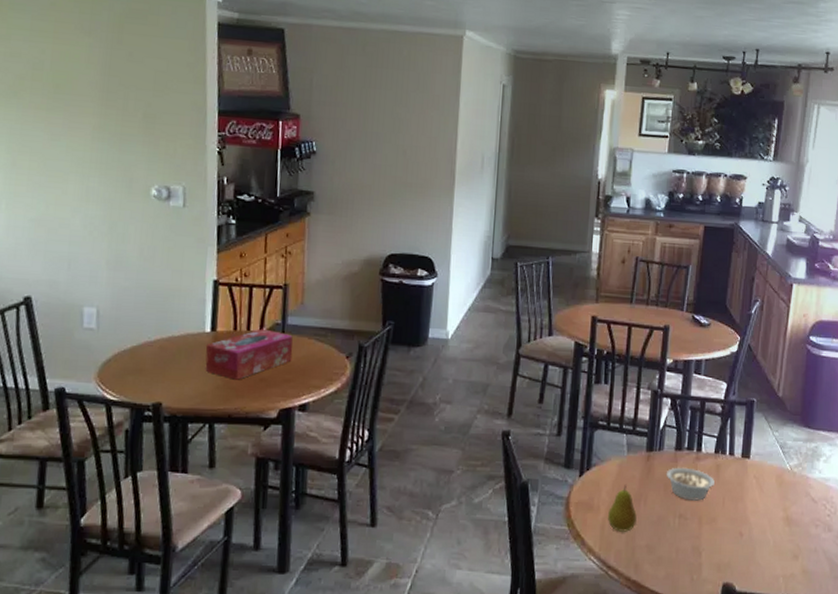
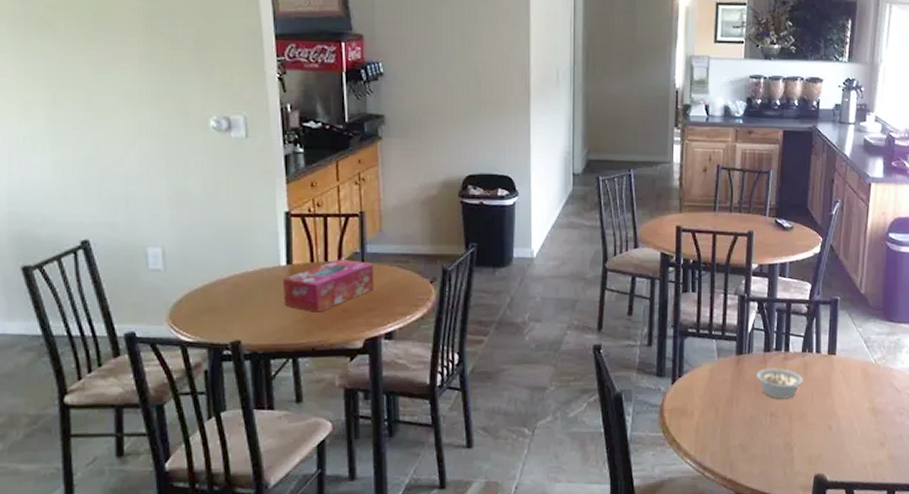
fruit: present [607,485,637,532] -> none [701,389,729,434]

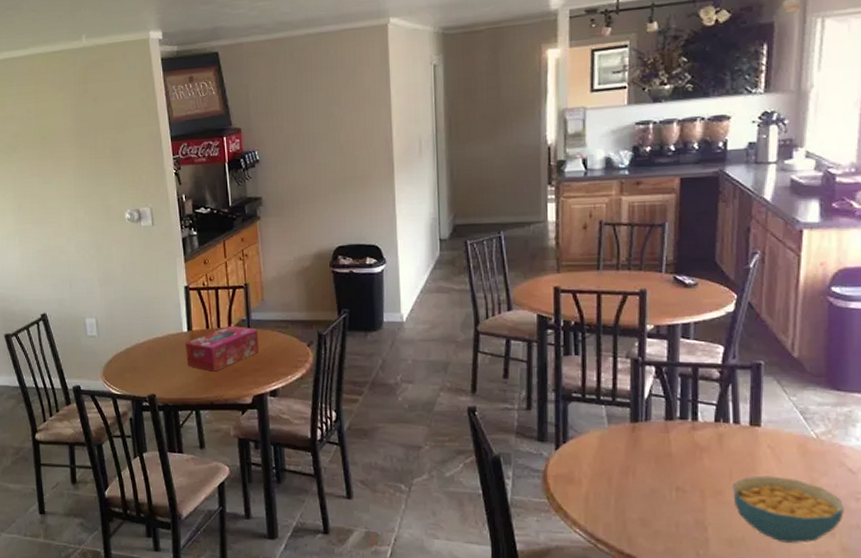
legume: present [756,368,803,399] -> none [656,438,717,473]
cereal bowl: none [813,398,892,456] -> present [732,475,844,543]

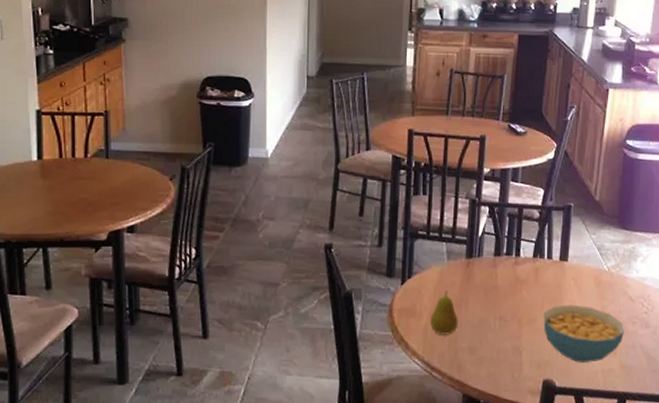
tissue box: present [186,325,260,372] -> none [35,155,118,205]
fruit: none [590,457,625,505] -> present [429,291,458,335]

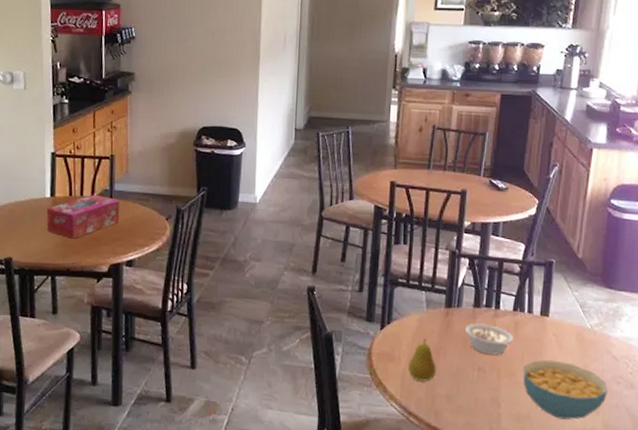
tissue box: none [35,155,118,205] -> present [46,194,120,239]
legume: none [485,272,533,303] -> present [464,323,513,355]

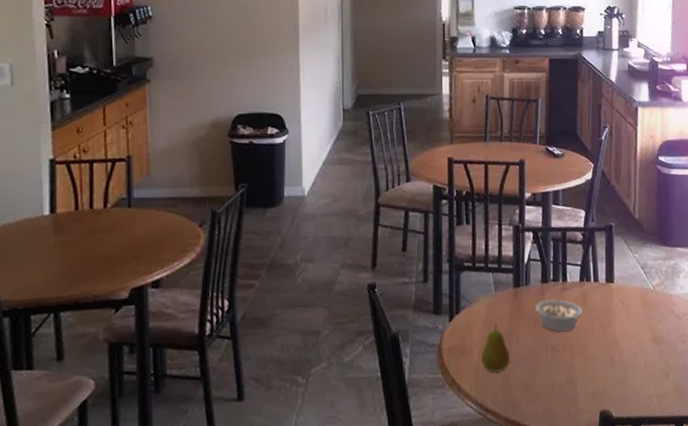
tissue box: present [46,194,120,239] -> none [46,205,141,263]
cereal bowl: present [523,359,608,420] -> none [594,327,675,389]

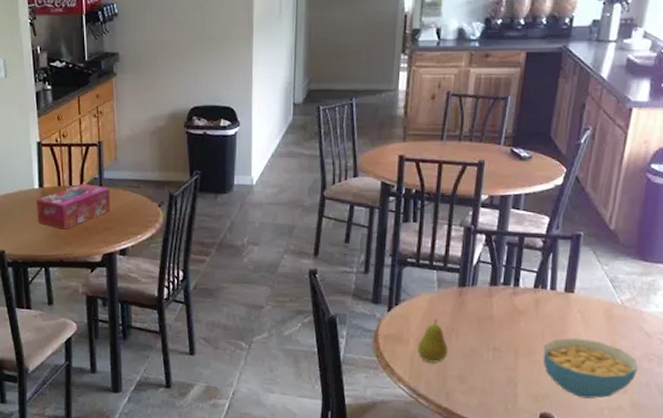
tissue box: none [46,205,141,263] -> present [37,183,111,229]
legume: present [534,299,582,332] -> none [479,302,533,335]
cereal bowl: none [594,327,675,389] -> present [543,338,638,399]

